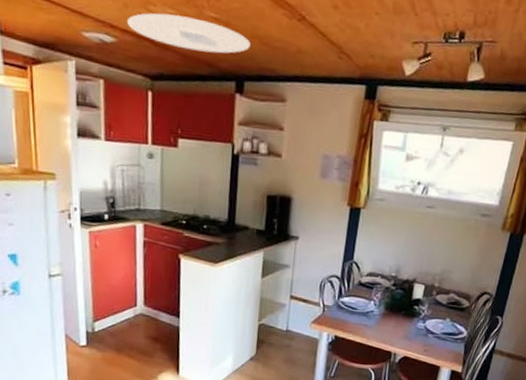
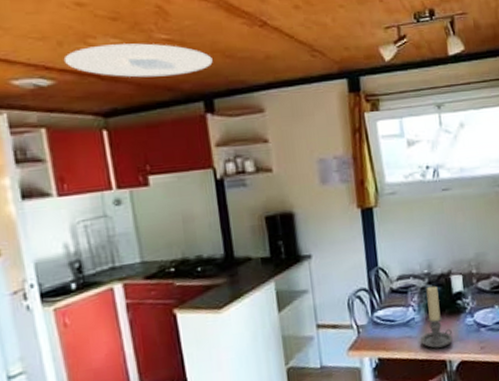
candle holder: none [373,288,403,341] -> present [420,285,453,349]

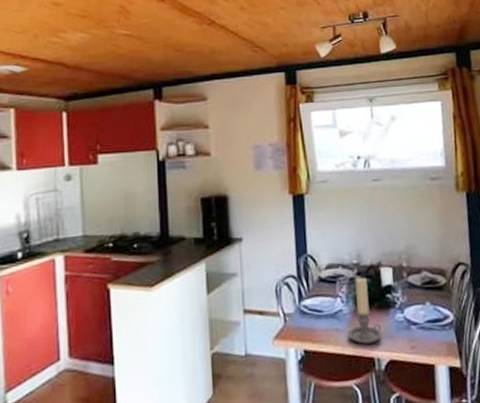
ceiling light: present [63,43,213,78] -> none [37,37,164,67]

